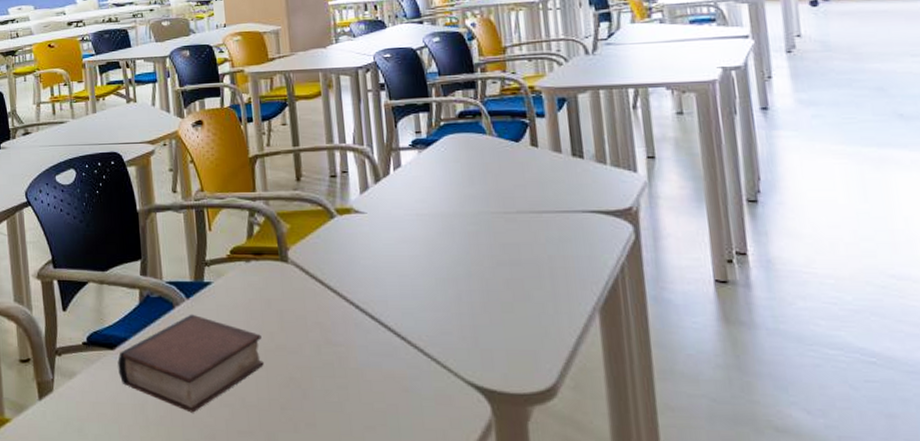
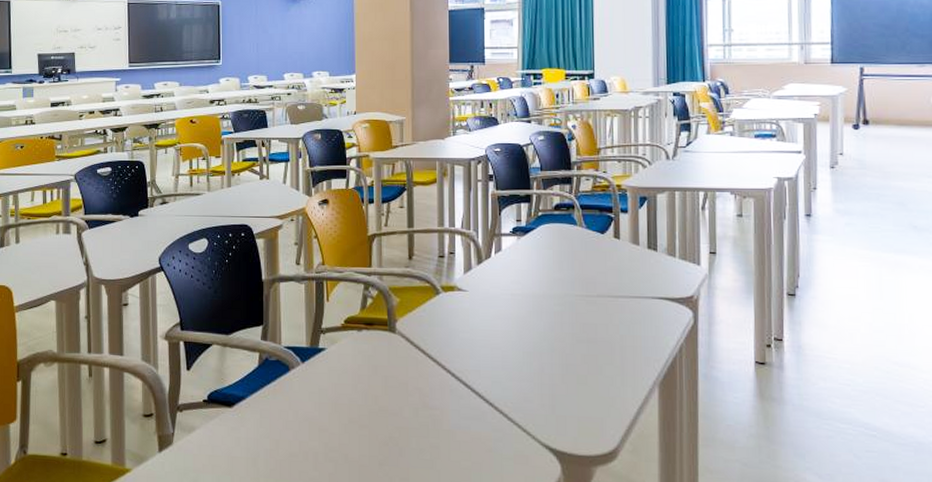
book: present [118,314,264,413] -> none [235,376,367,467]

